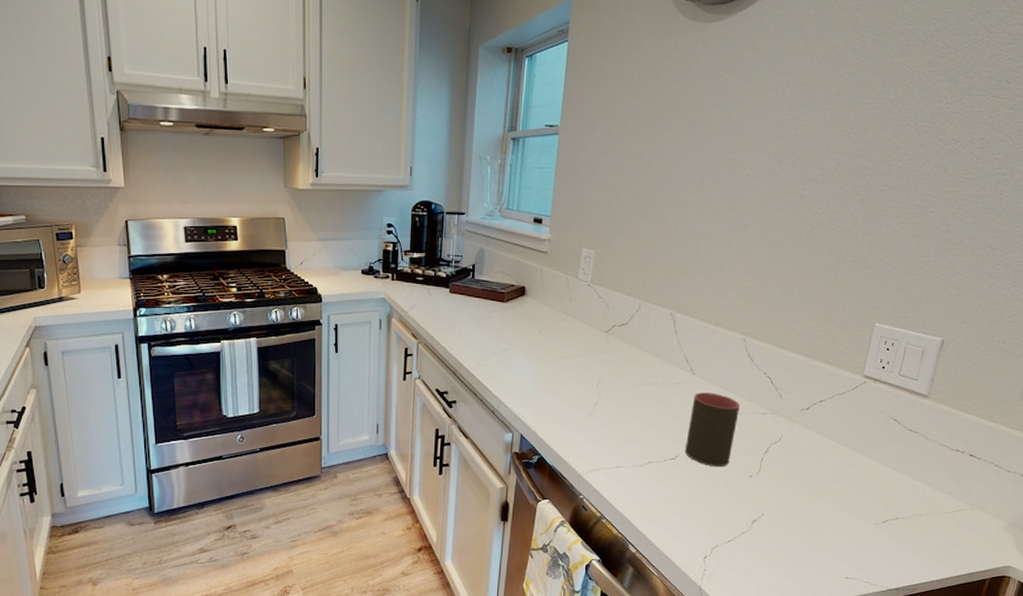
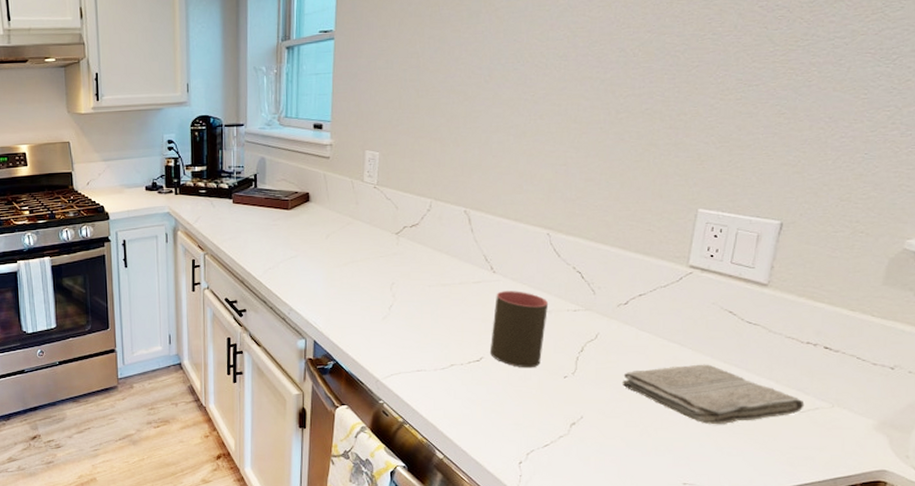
washcloth: none [799,467,950,523] -> present [622,364,805,424]

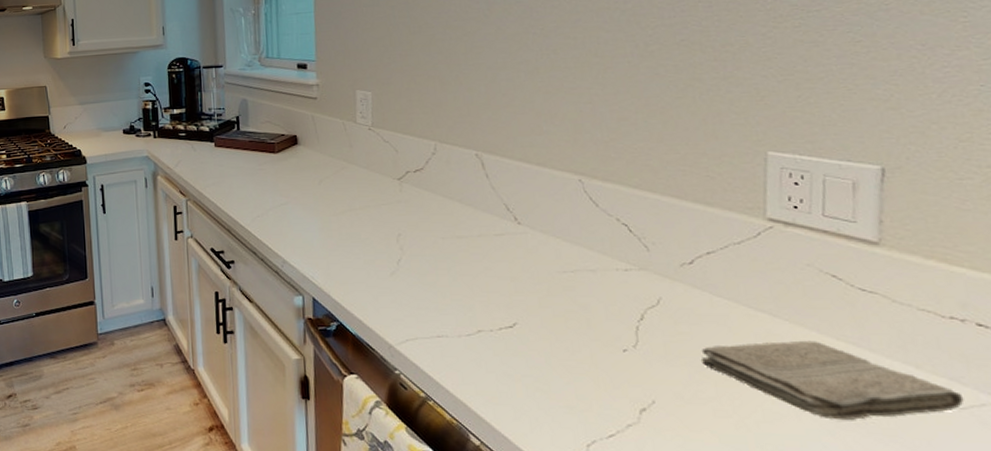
cup: present [489,291,548,368] -> none [524,245,592,338]

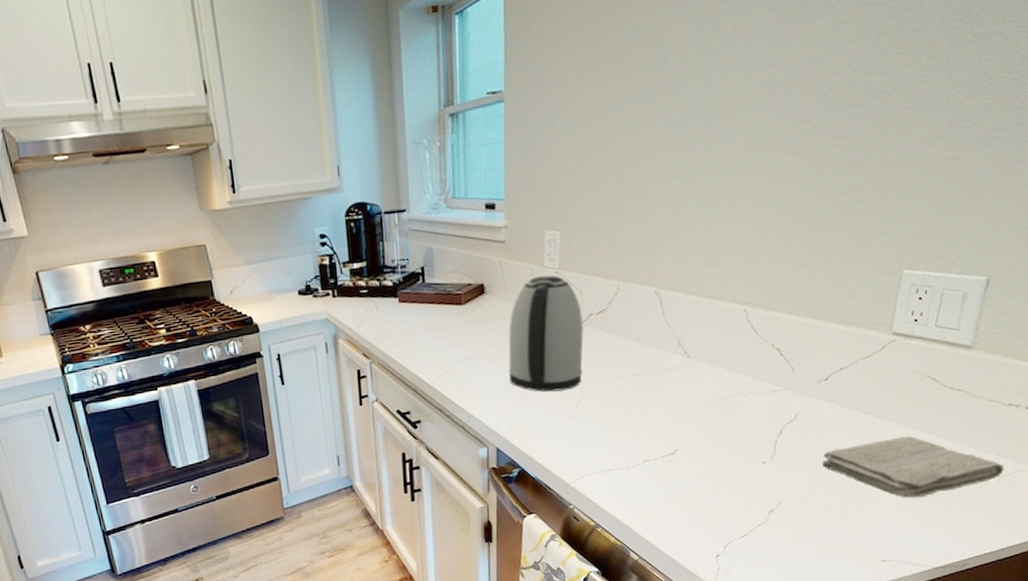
kettle: none [322,131,402,246] -> present [508,275,583,392]

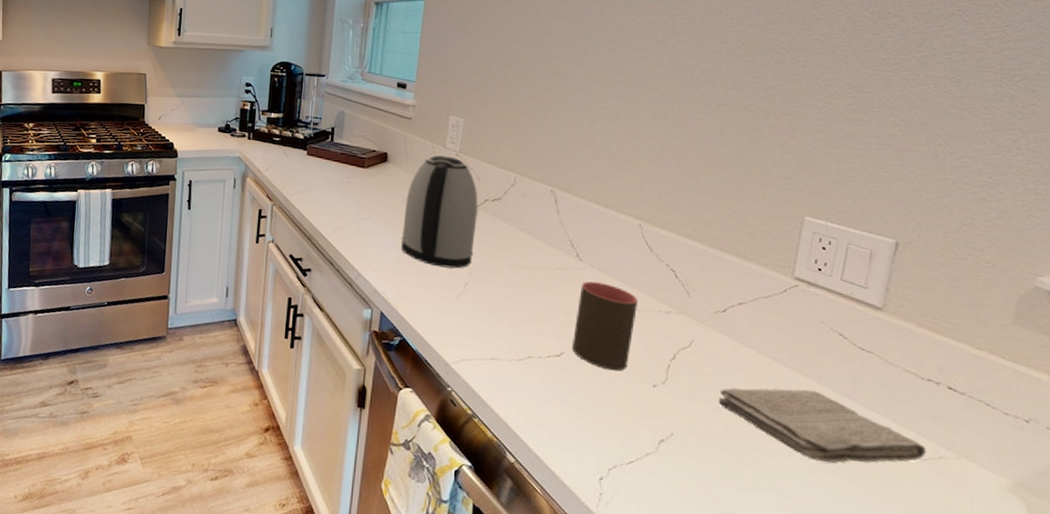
cup: none [684,375,745,457] -> present [571,281,637,371]

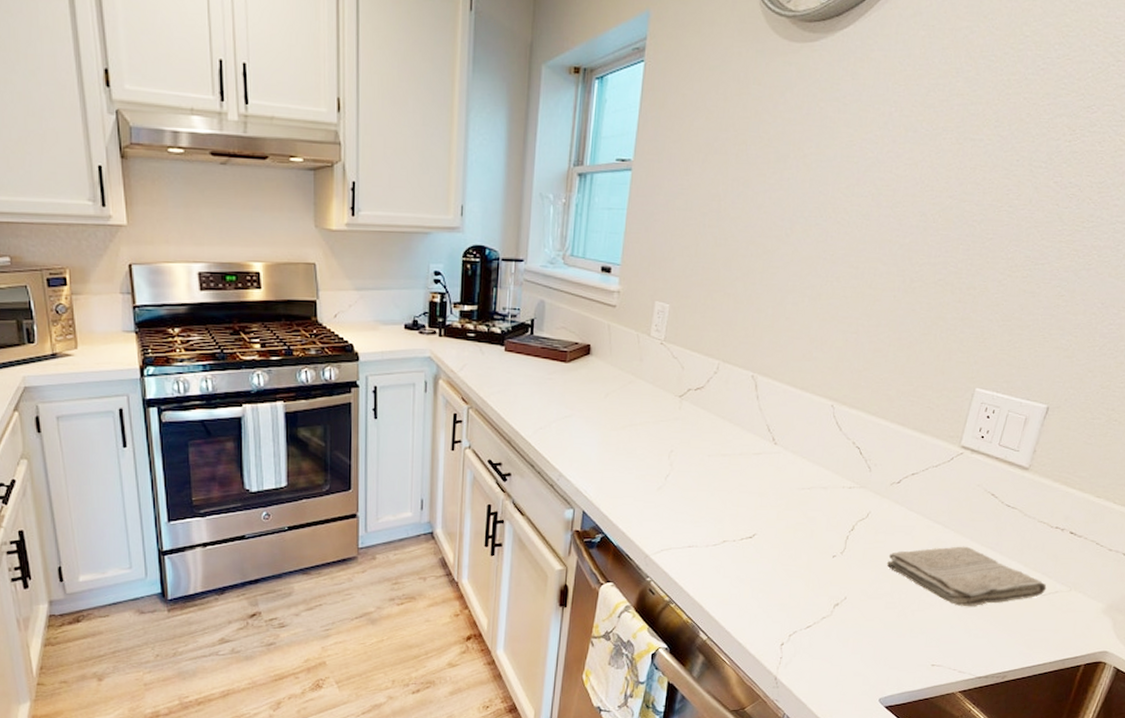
kettle: present [400,155,478,269] -> none [603,345,681,462]
cup: present [571,281,637,371] -> none [763,464,825,546]

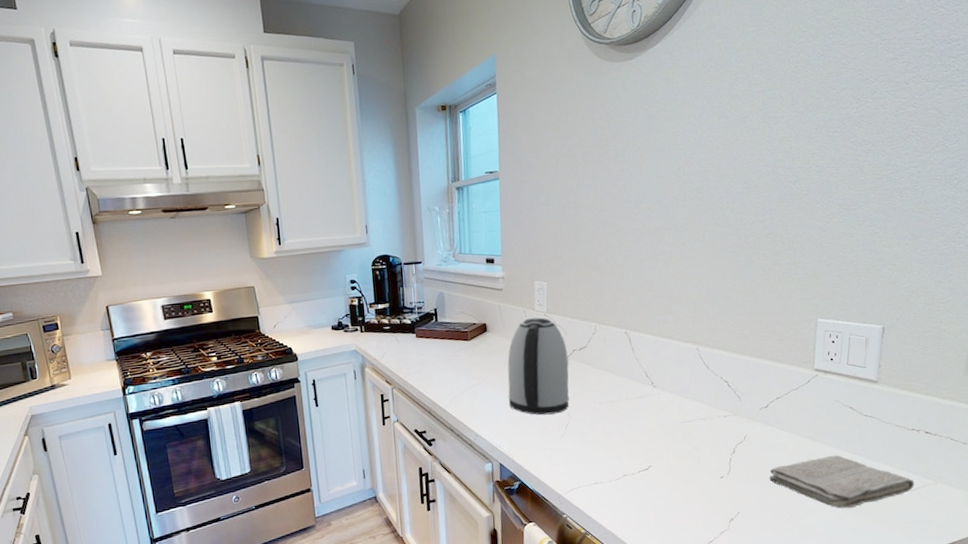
kettle: none [603,345,681,462] -> present [507,317,569,415]

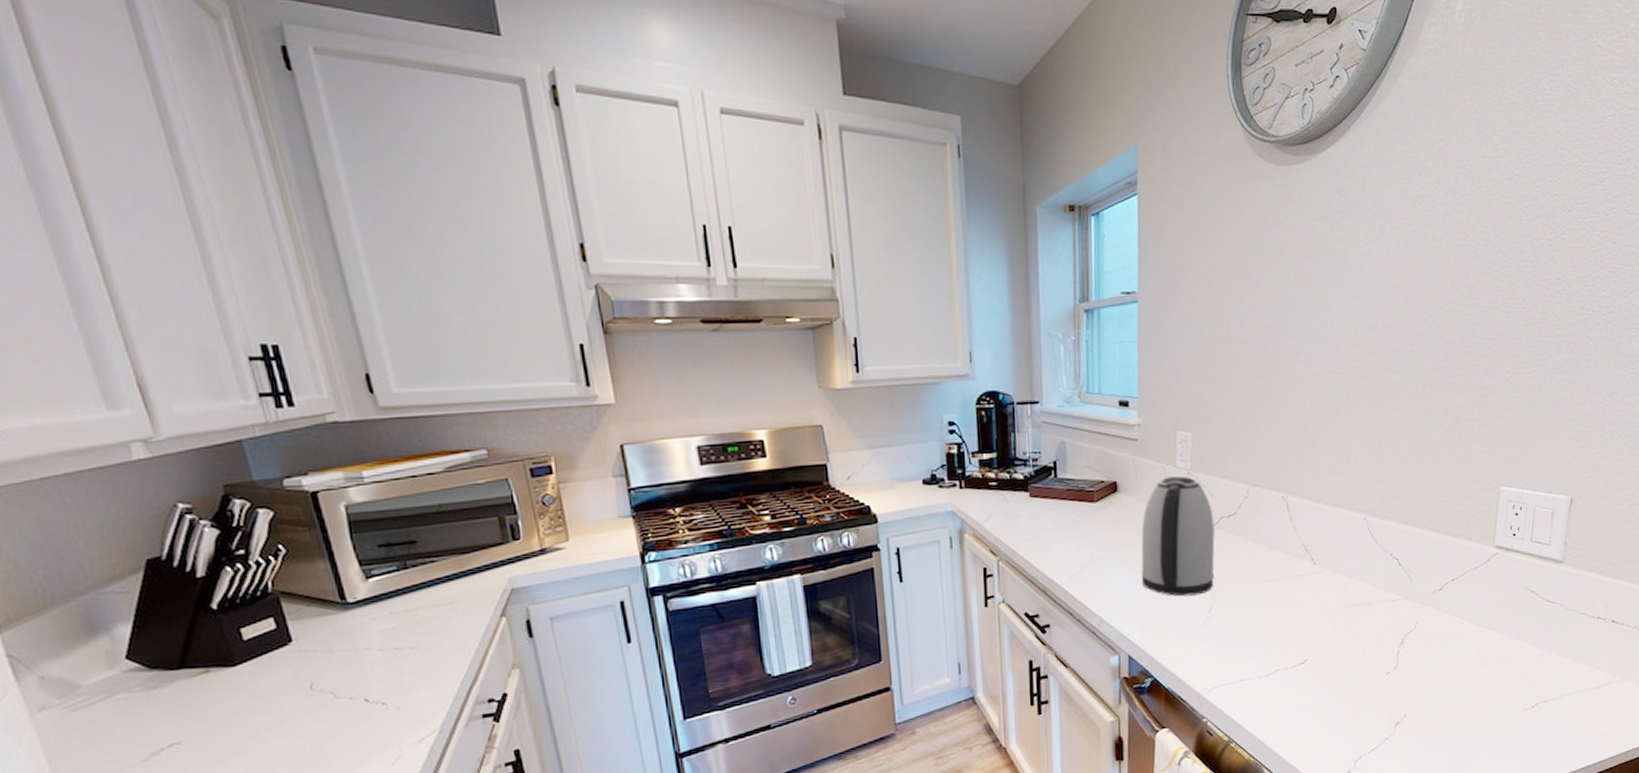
washcloth: present [769,455,915,509] -> none [1440,647,1598,710]

